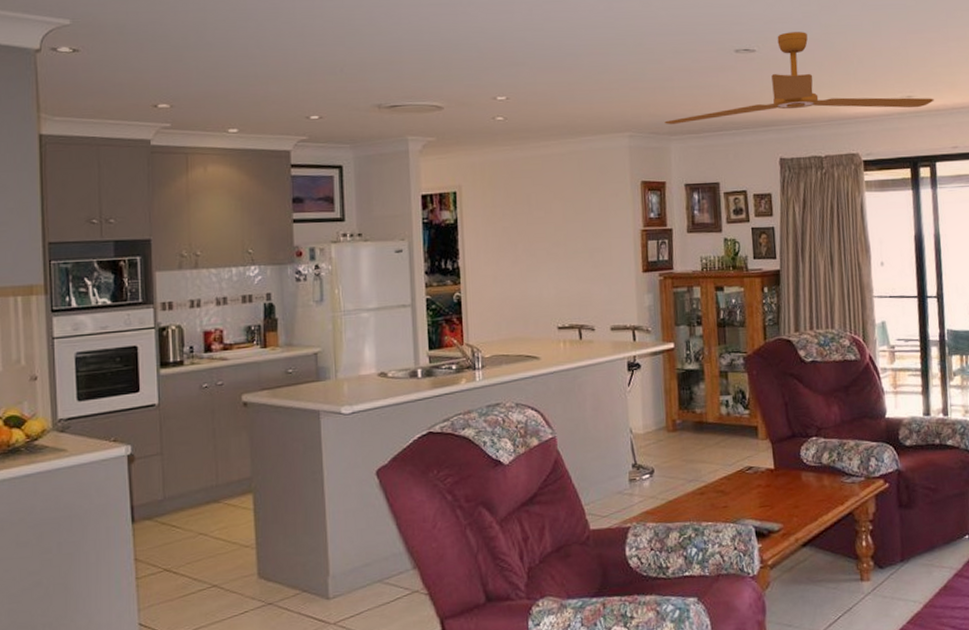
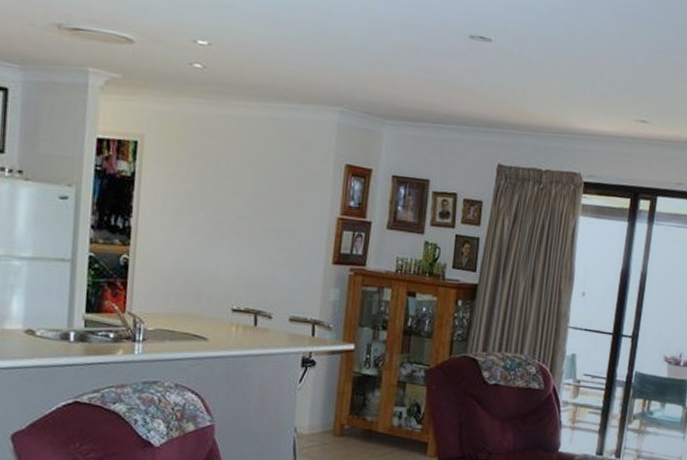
ceiling fan: present [664,32,934,124] -> none [381,26,668,135]

